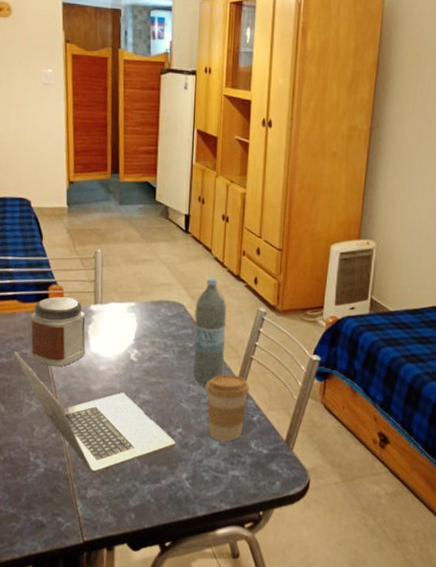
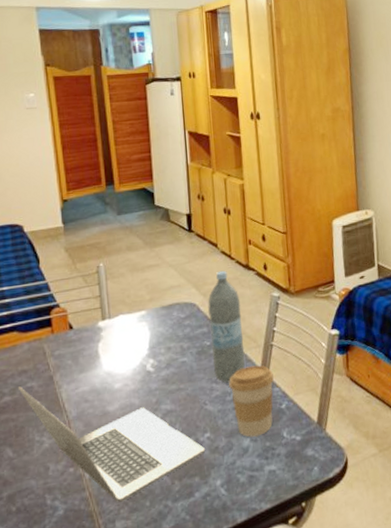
jar: present [30,297,86,367] -> none [32,318,98,396]

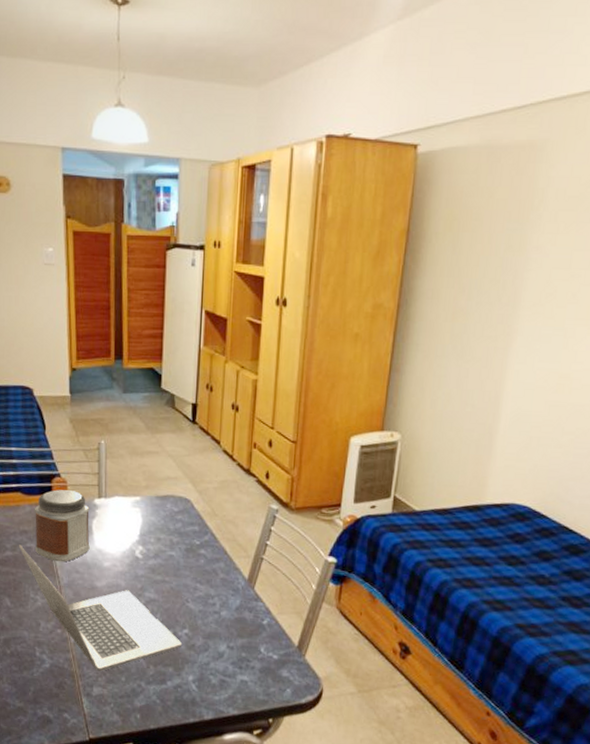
jar: none [32,318,98,396] -> present [34,489,90,562]
water bottle: present [208,270,245,384] -> none [199,470,236,586]
coffee cup: present [229,365,275,438] -> none [213,574,260,646]

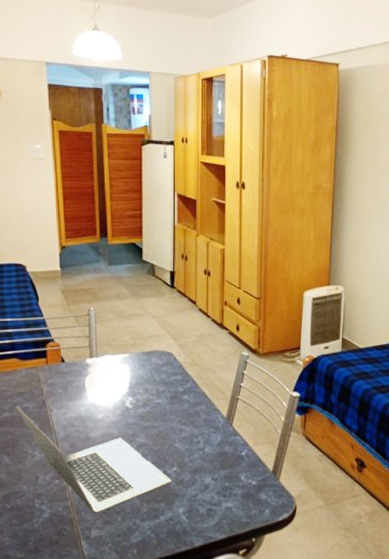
jar: present [34,489,90,562] -> none [30,353,84,418]

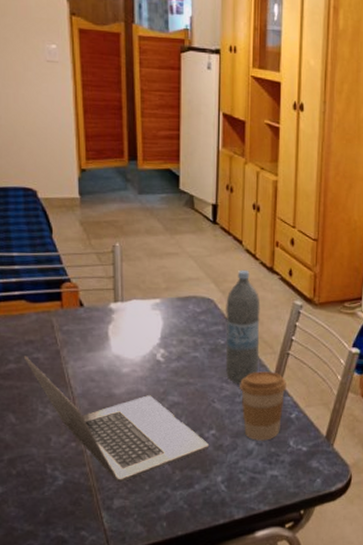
water bottle: none [183,326,213,427] -> present [225,269,260,385]
coffee cup: none [197,415,238,477] -> present [240,371,287,442]

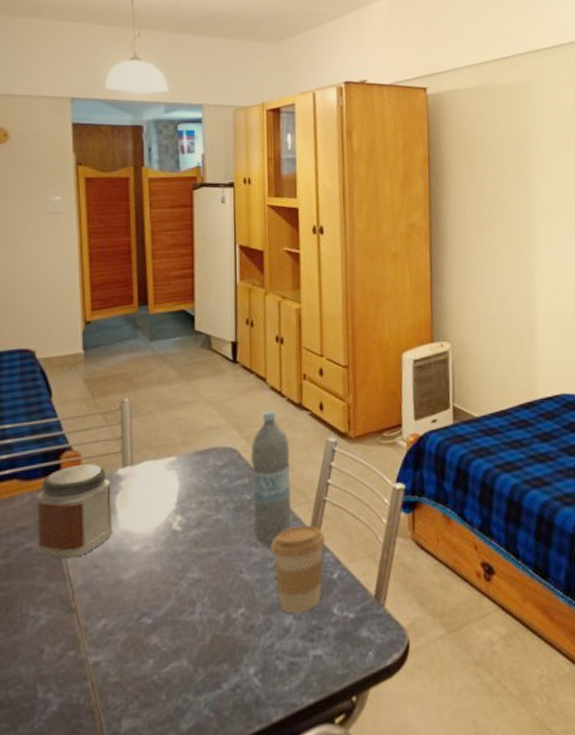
laptop: present [23,356,208,483] -> none [12,547,237,696]
jar: none [41,295,106,371] -> present [35,464,113,560]

